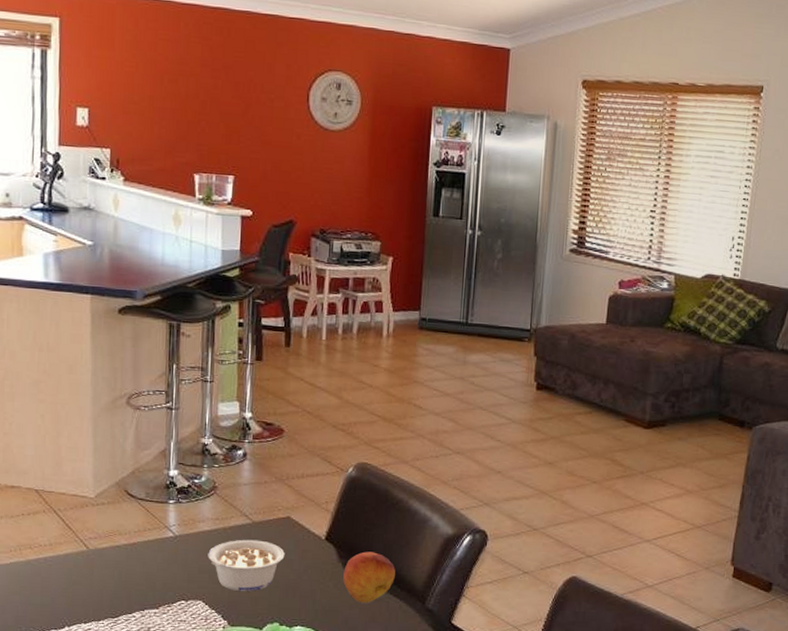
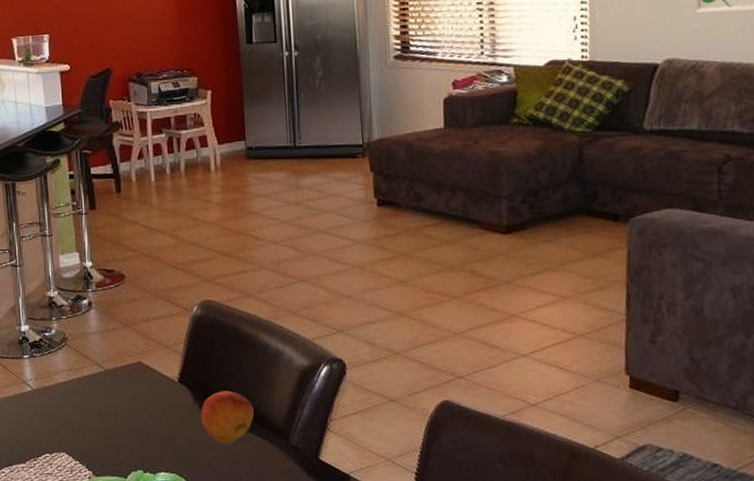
legume: present [208,539,285,591] -> none [66,387,140,440]

